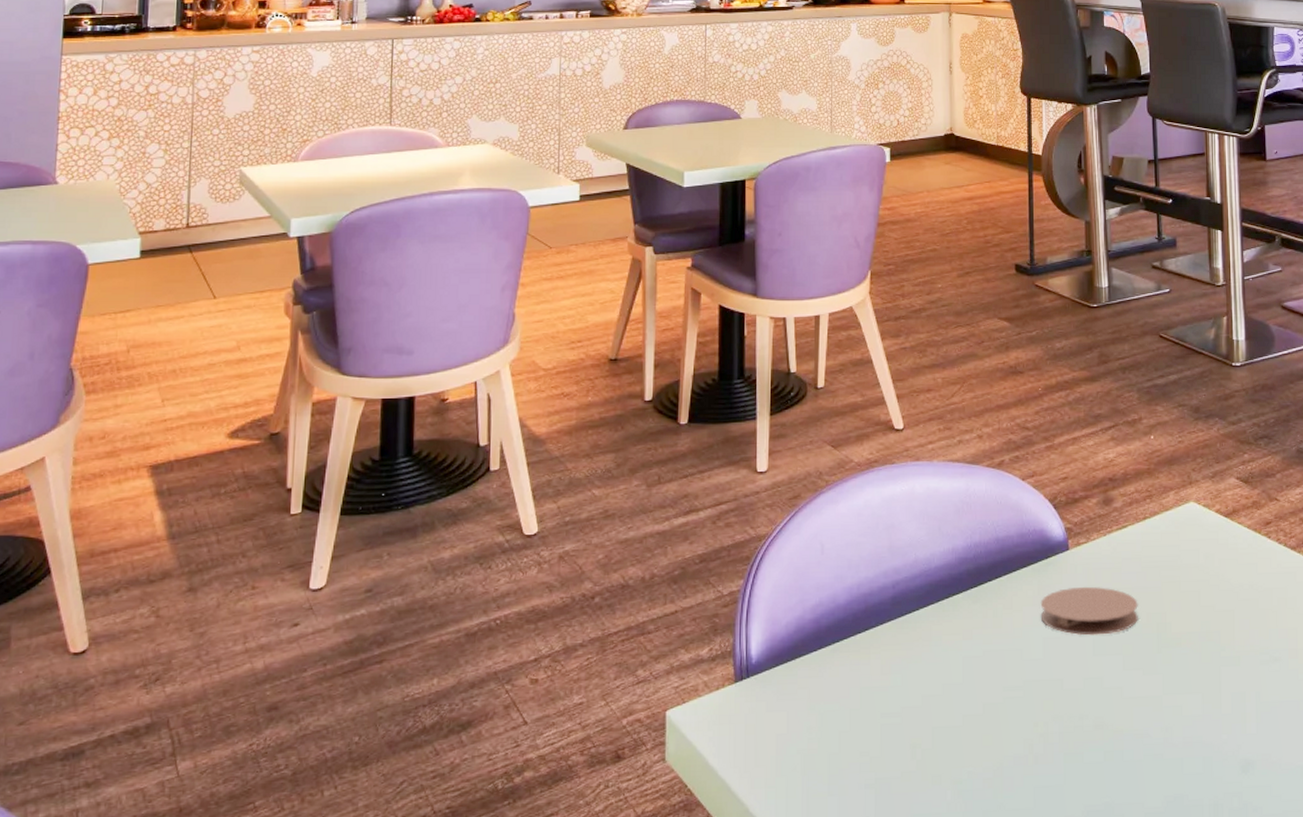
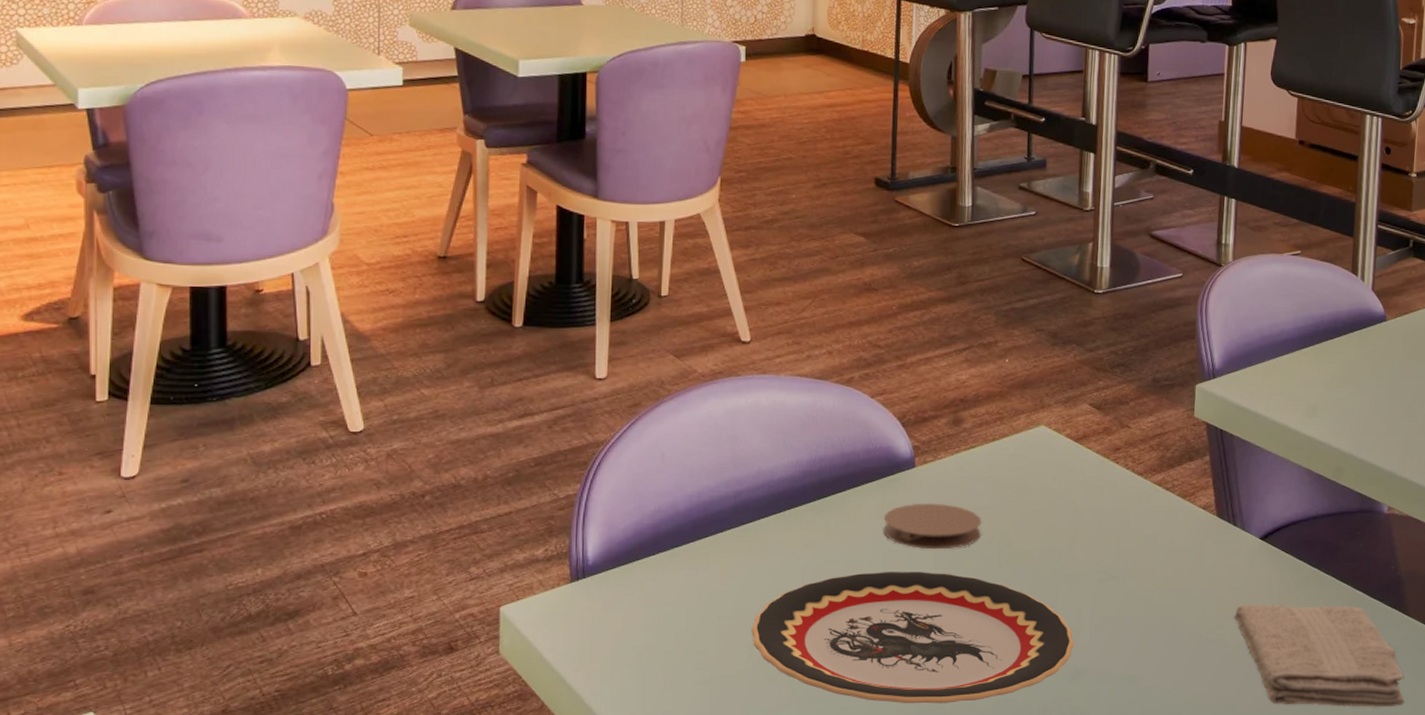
plate: none [914,659,1242,804] -> present [751,572,1075,704]

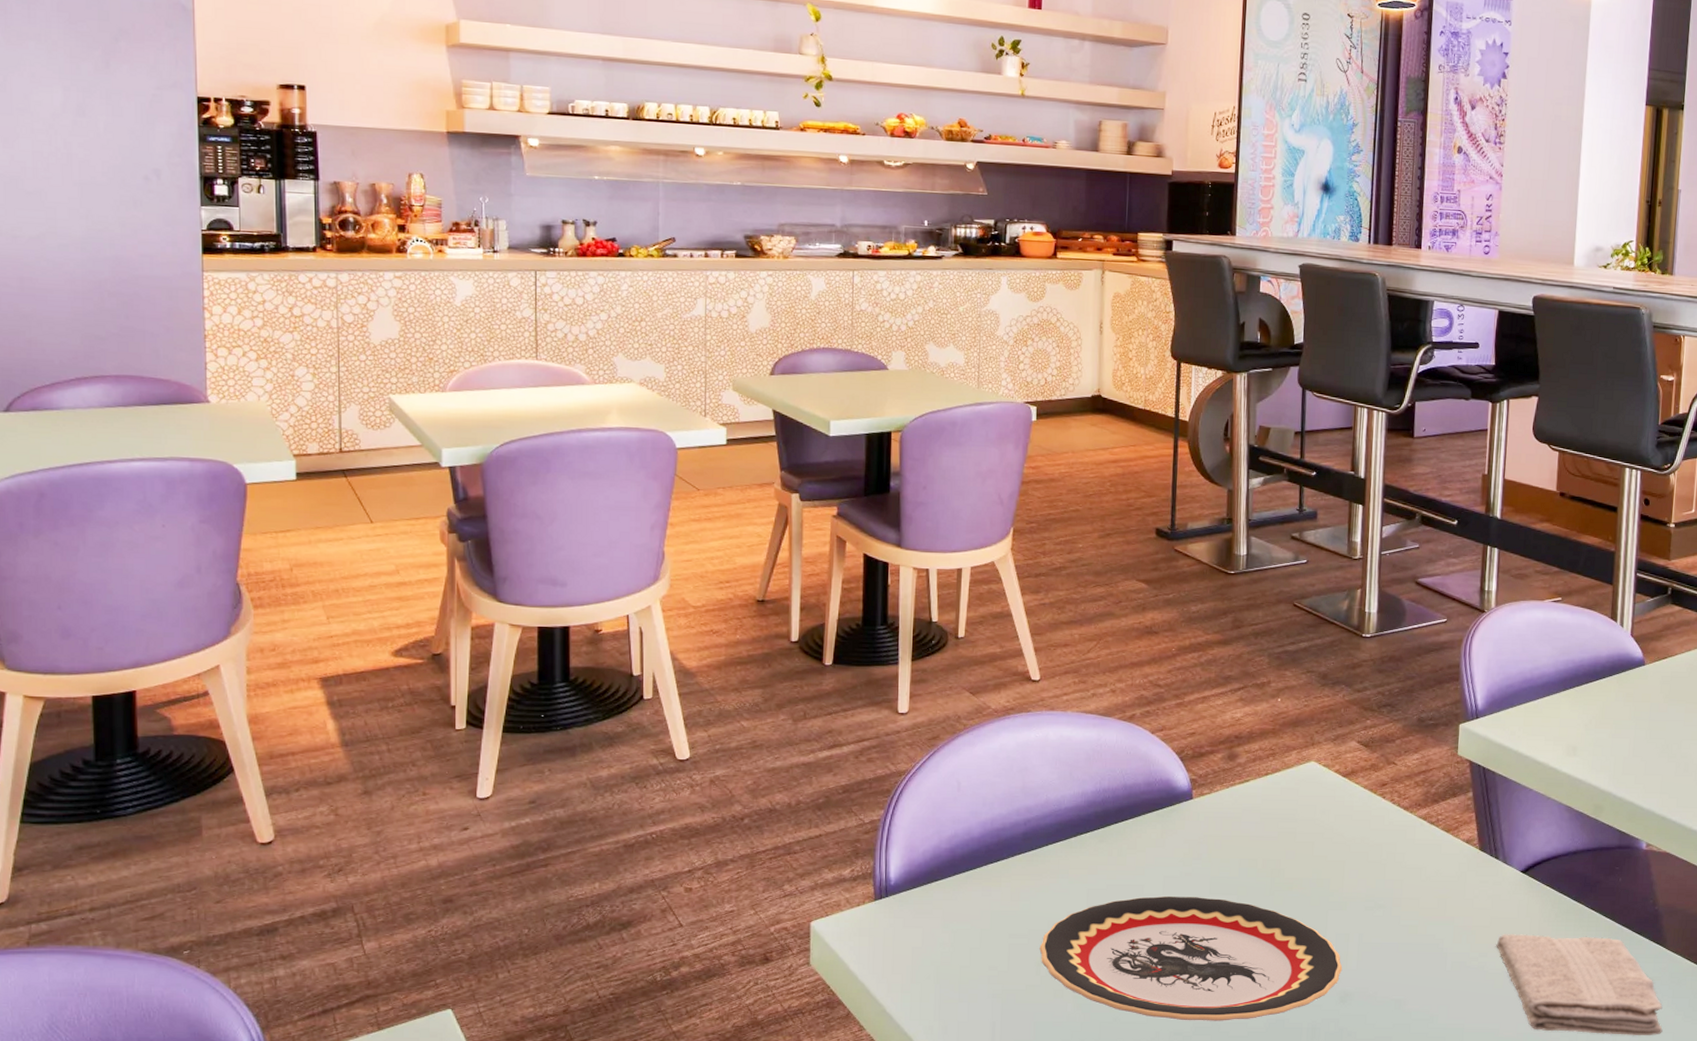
coaster: present [883,503,982,550] -> none [1162,832,1255,877]

